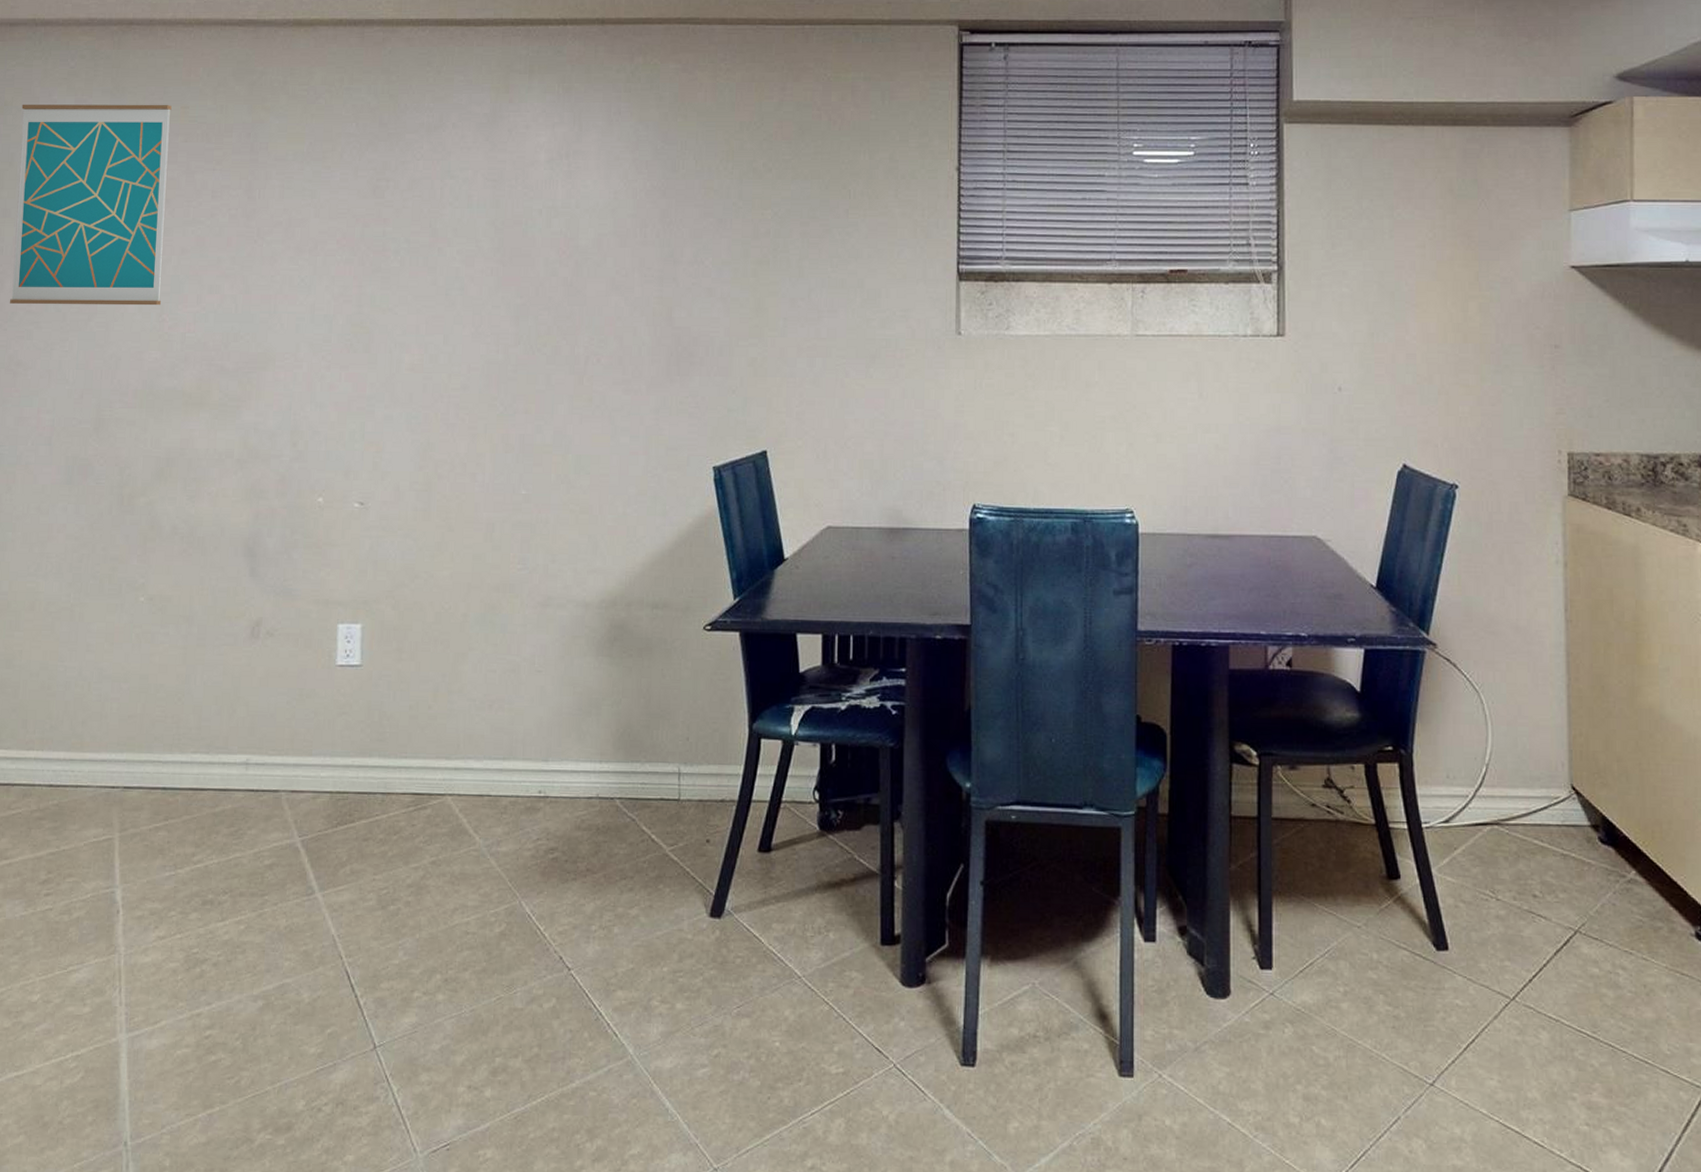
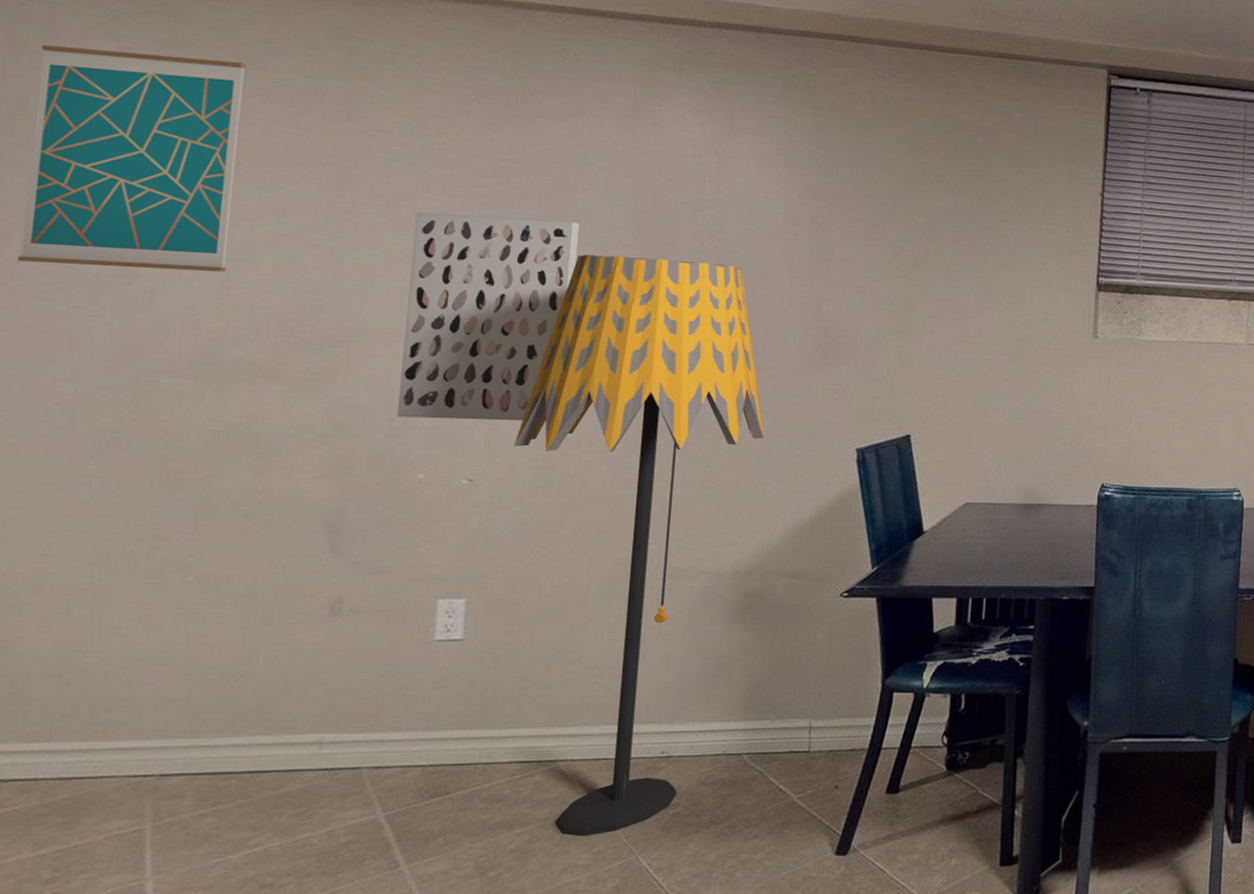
wall art: none [299,236,446,443] -> present [397,211,579,421]
floor lamp: none [397,269,623,876] -> present [513,255,765,836]

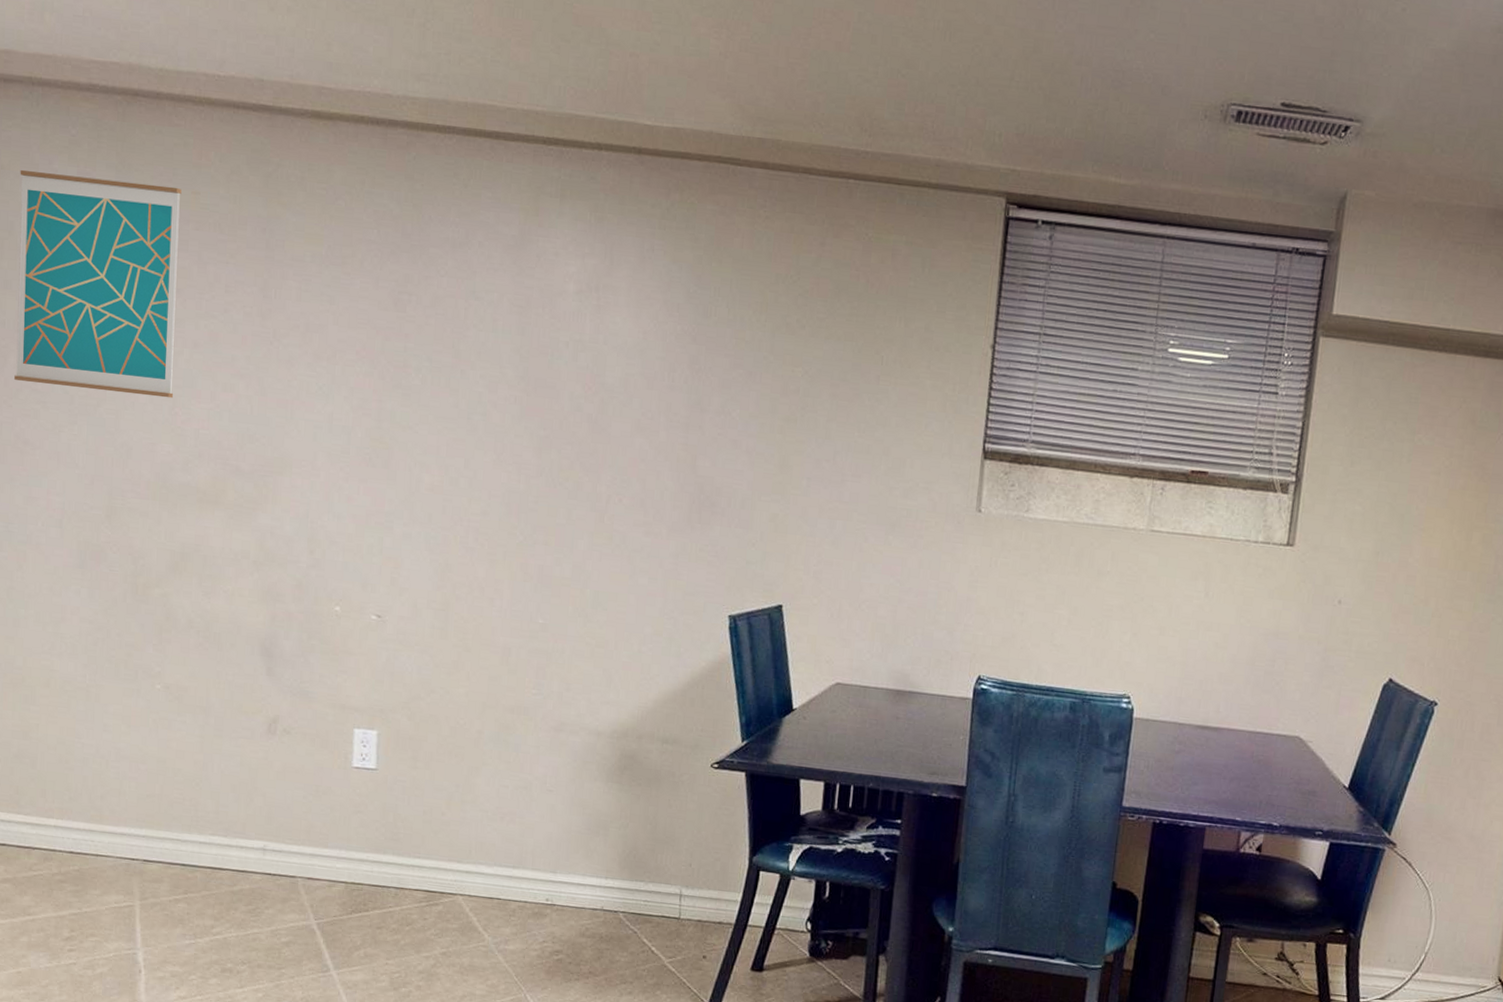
wall art: present [397,211,579,421] -> none [316,343,470,562]
floor lamp: present [513,255,765,836] -> none [415,394,641,969]

